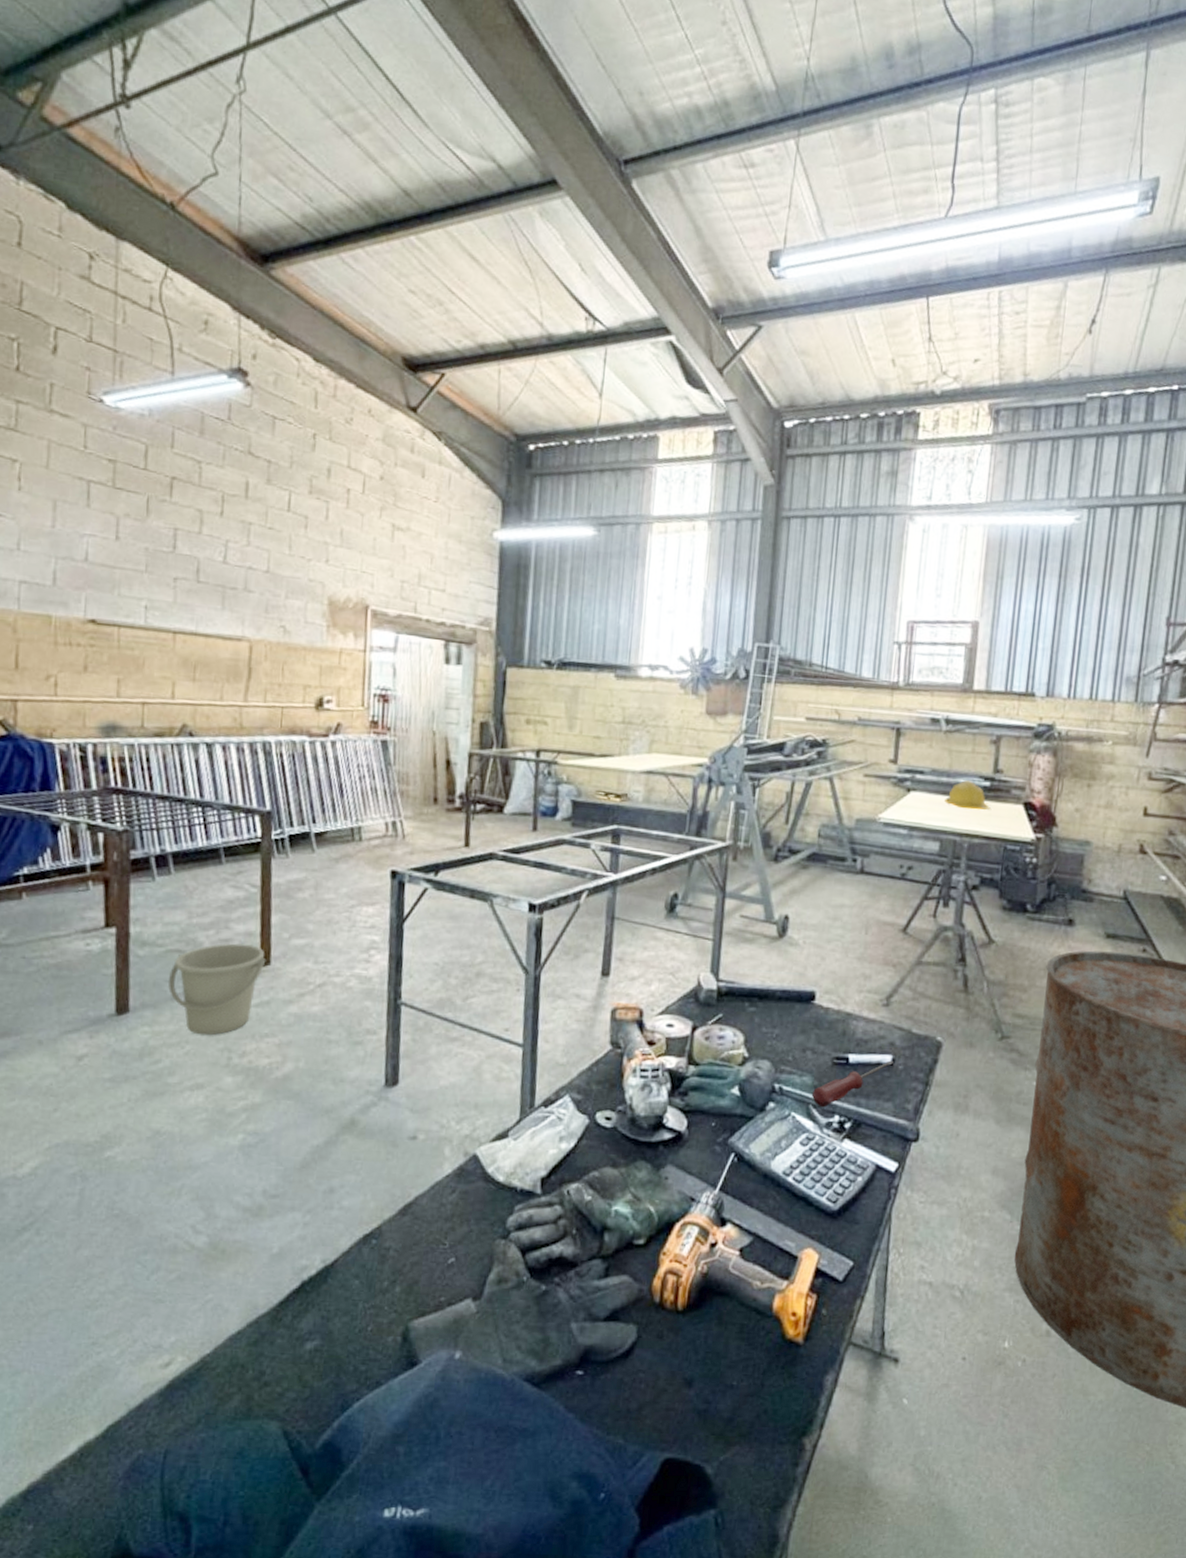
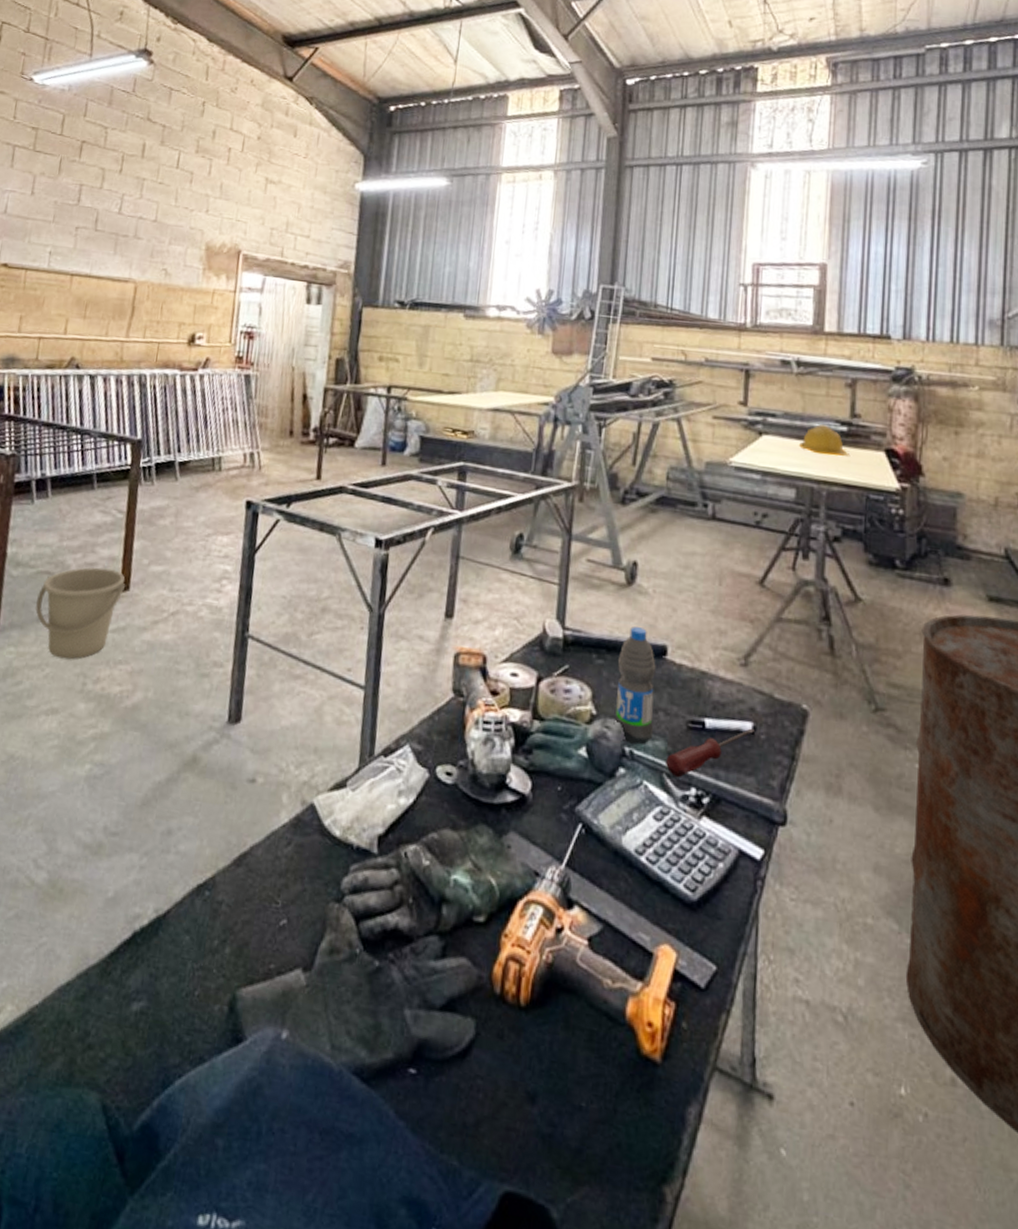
water bottle: none [764,976,805,1082] -> present [613,626,656,746]

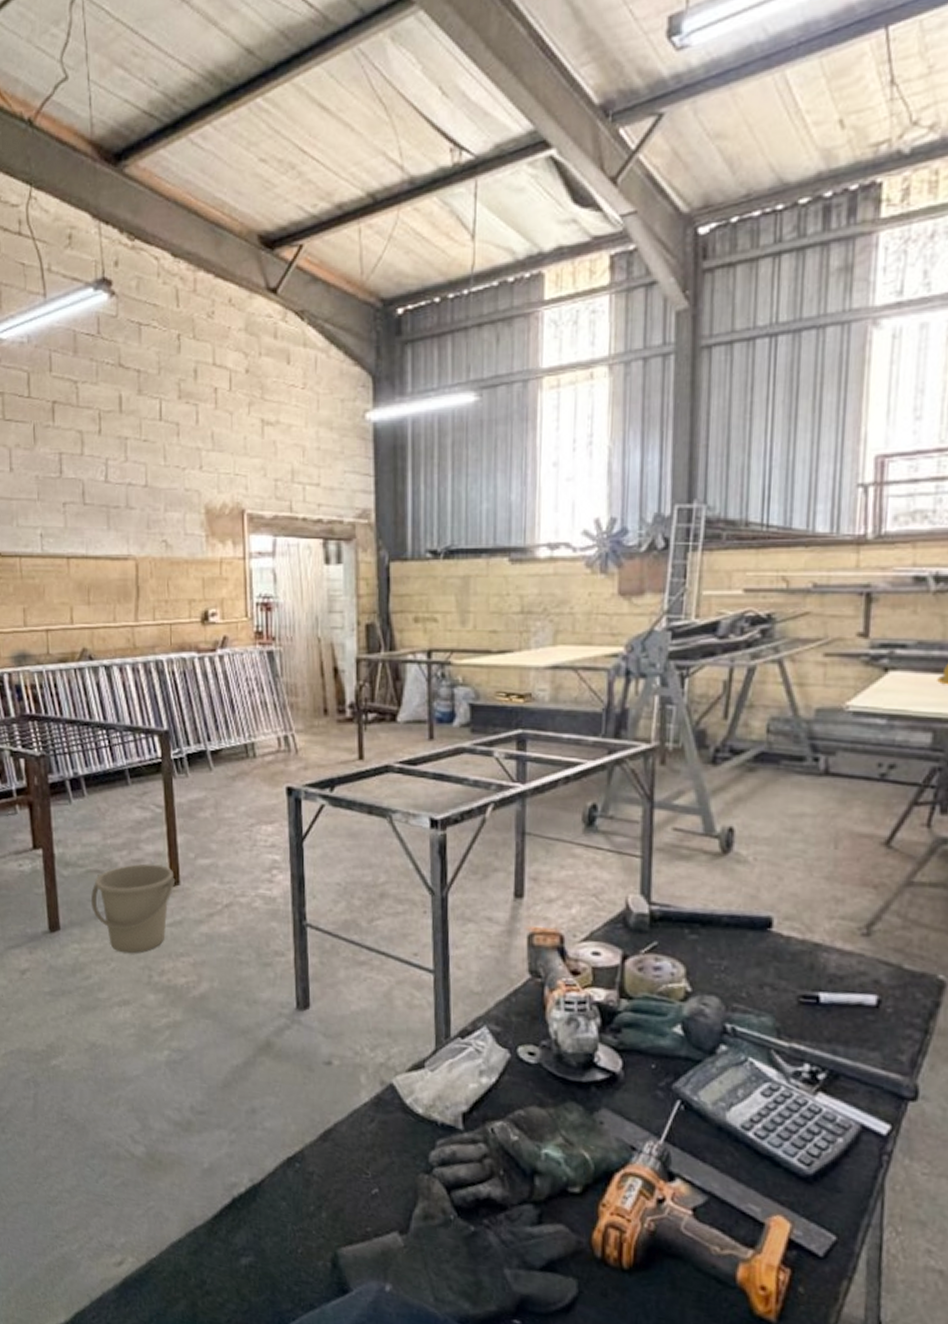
water bottle: present [613,626,656,746] -> none [712,898,760,1022]
screwdriver: present [666,728,755,778] -> none [774,1001,879,1054]

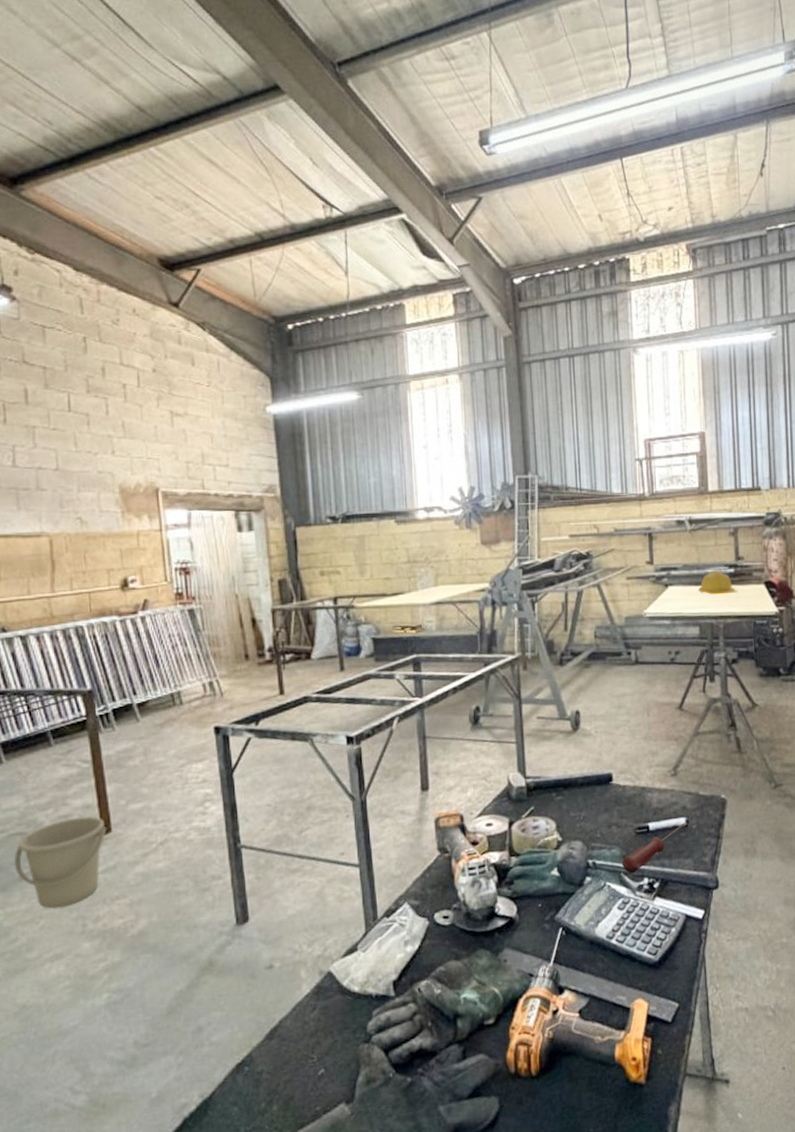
screwdriver: none [774,1001,879,1054] -> present [622,822,687,874]

